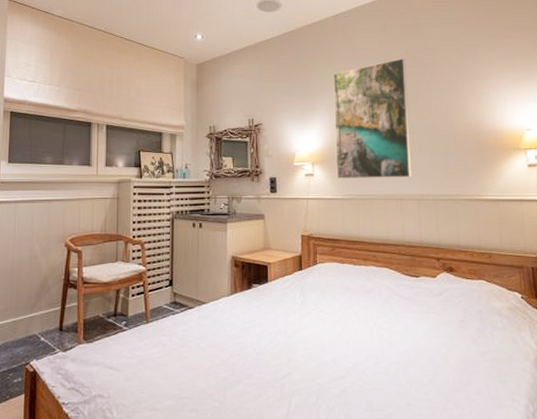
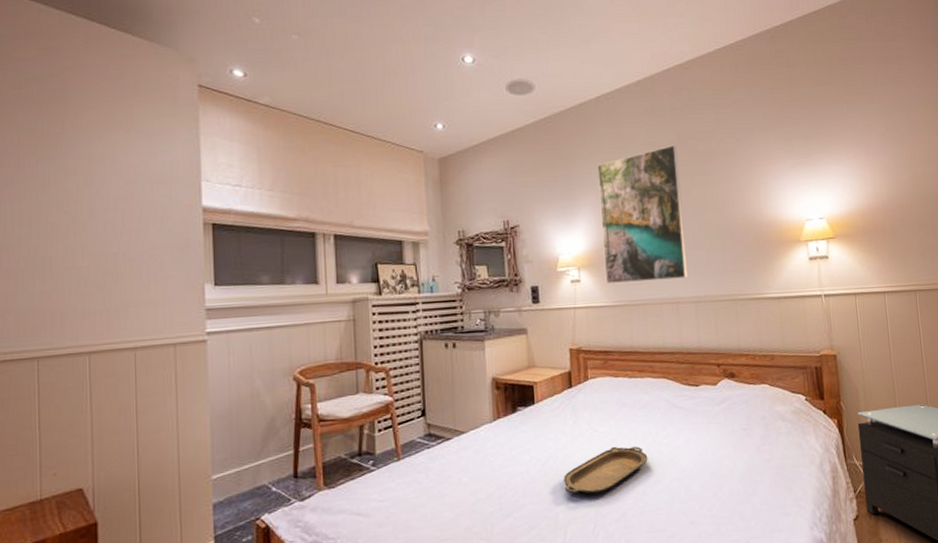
serving tray: none [291,326,369,369] -> present [563,446,648,495]

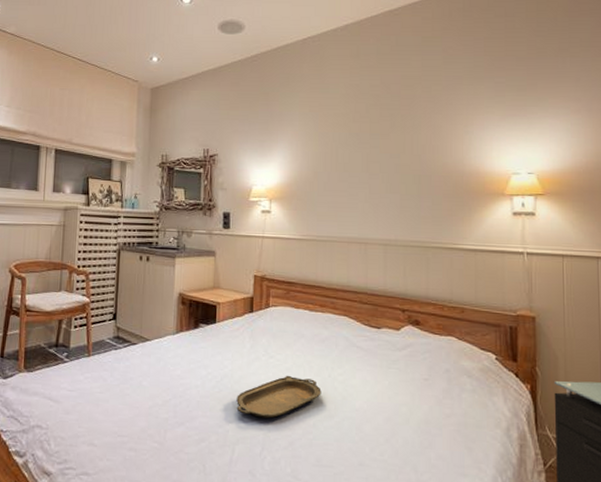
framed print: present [597,144,688,285] -> none [295,88,380,220]

